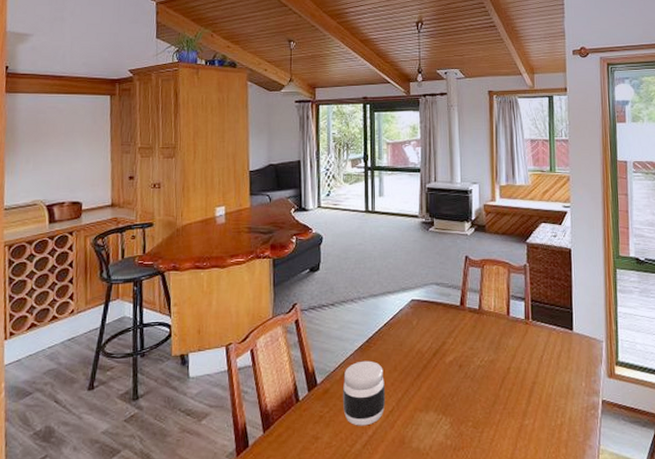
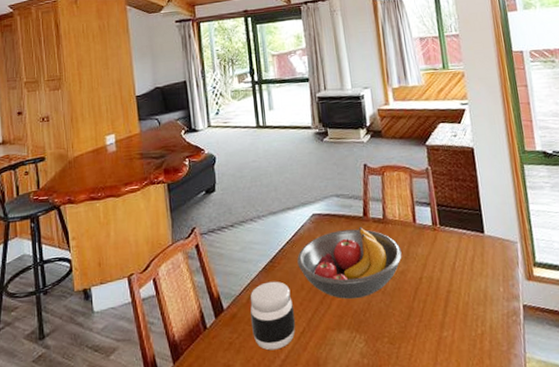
fruit bowl: none [393,316,493,384] -> present [297,227,402,300]

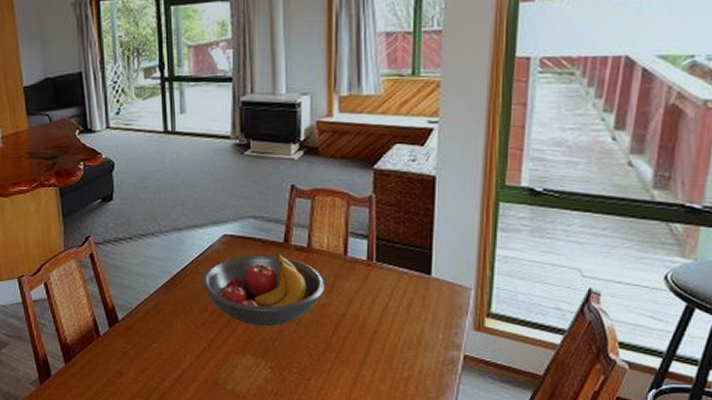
jar: present [250,281,296,351] -> none [147,299,196,365]

